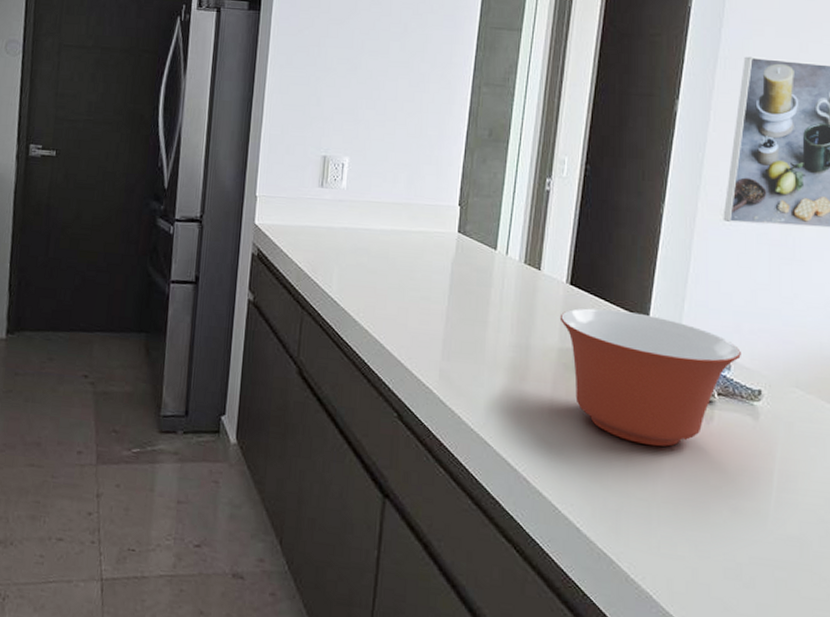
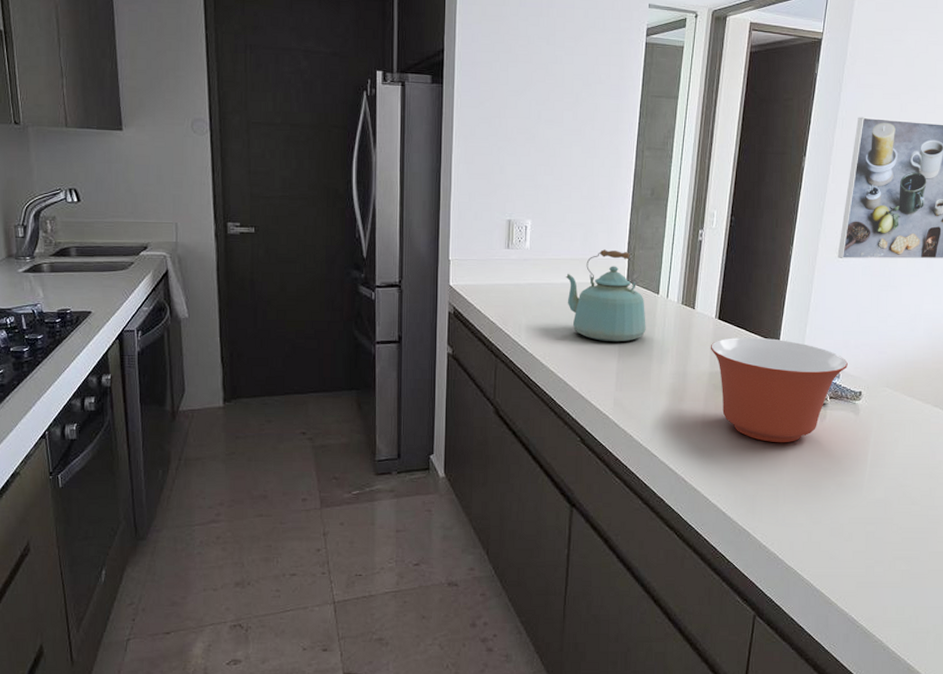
kettle: none [385,194,481,303] -> present [565,249,646,342]

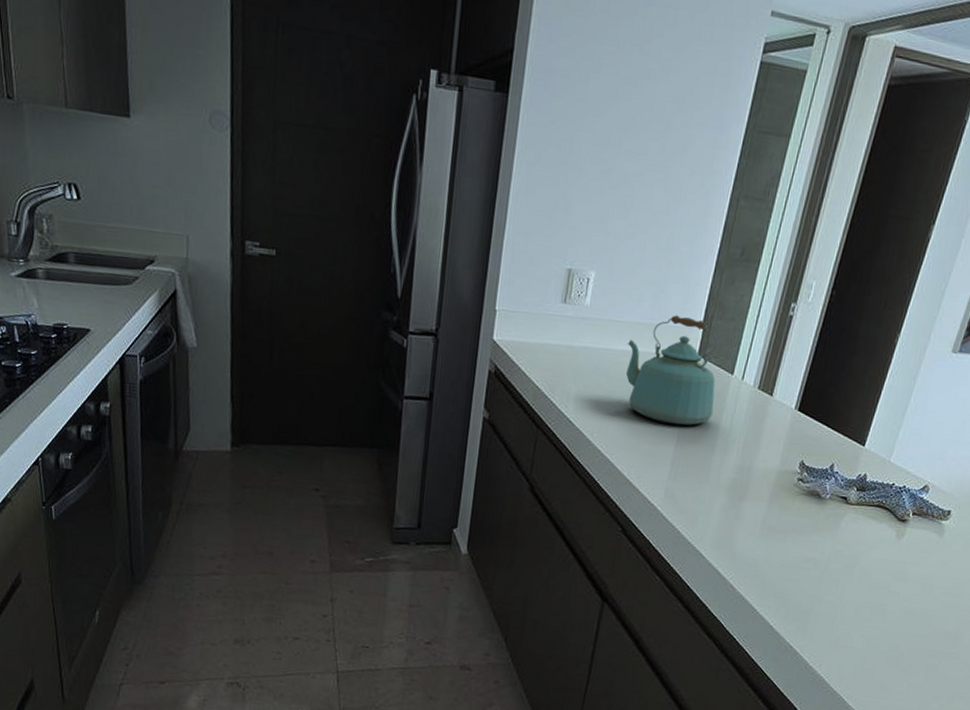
mixing bowl: present [710,337,848,443] -> none [783,433,941,559]

